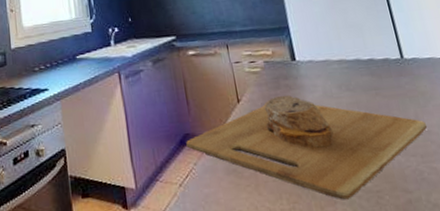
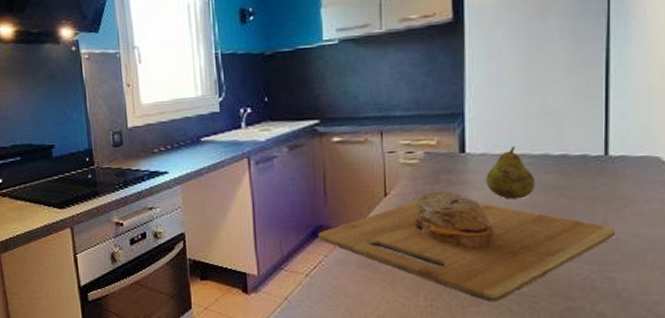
fruit: none [315,53,356,100] -> present [485,146,535,200]

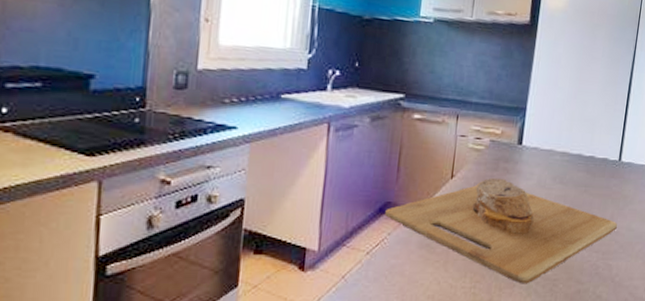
fruit: present [485,146,535,200] -> none [533,144,570,192]

